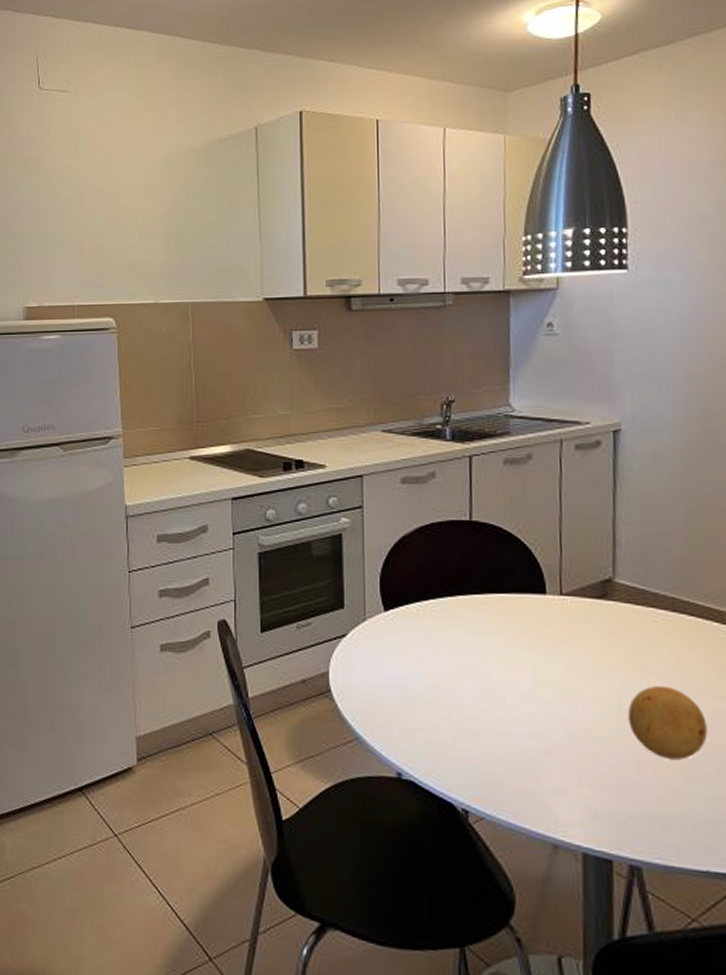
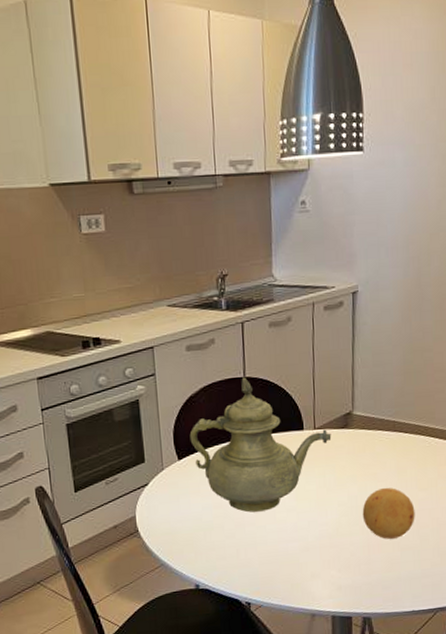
teapot: none [399,520,584,692] -> present [189,377,332,512]

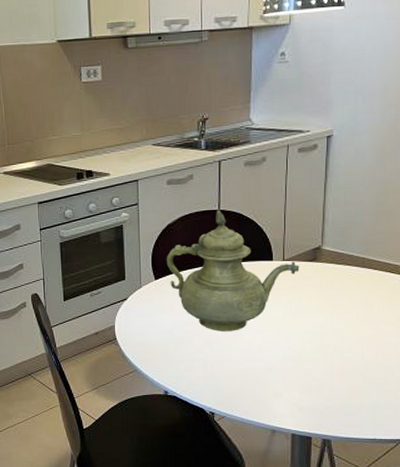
fruit: present [362,487,415,539] -> none [327,319,381,368]

